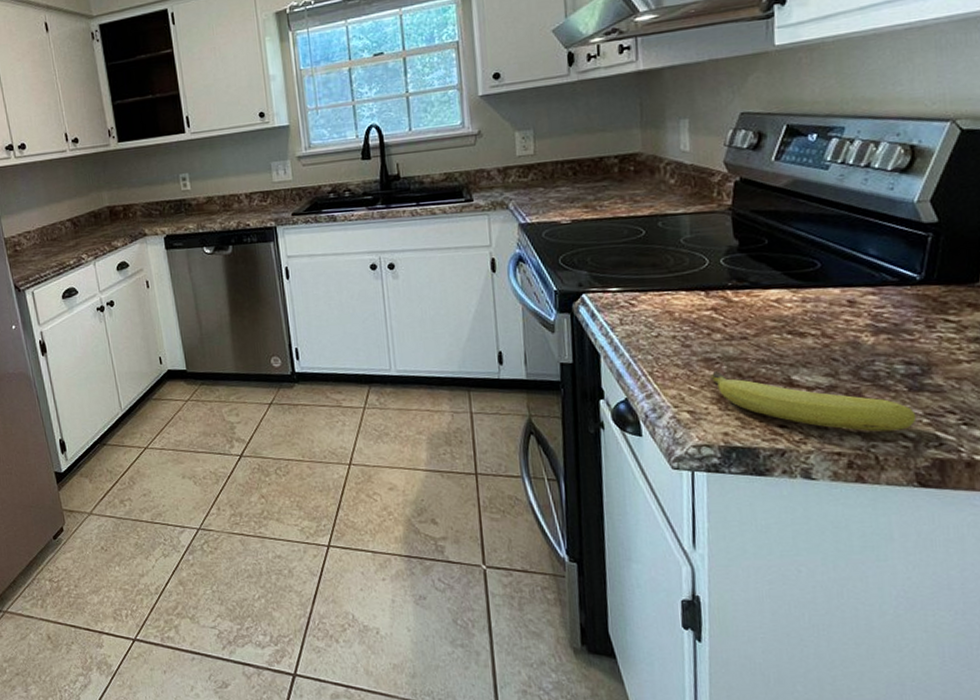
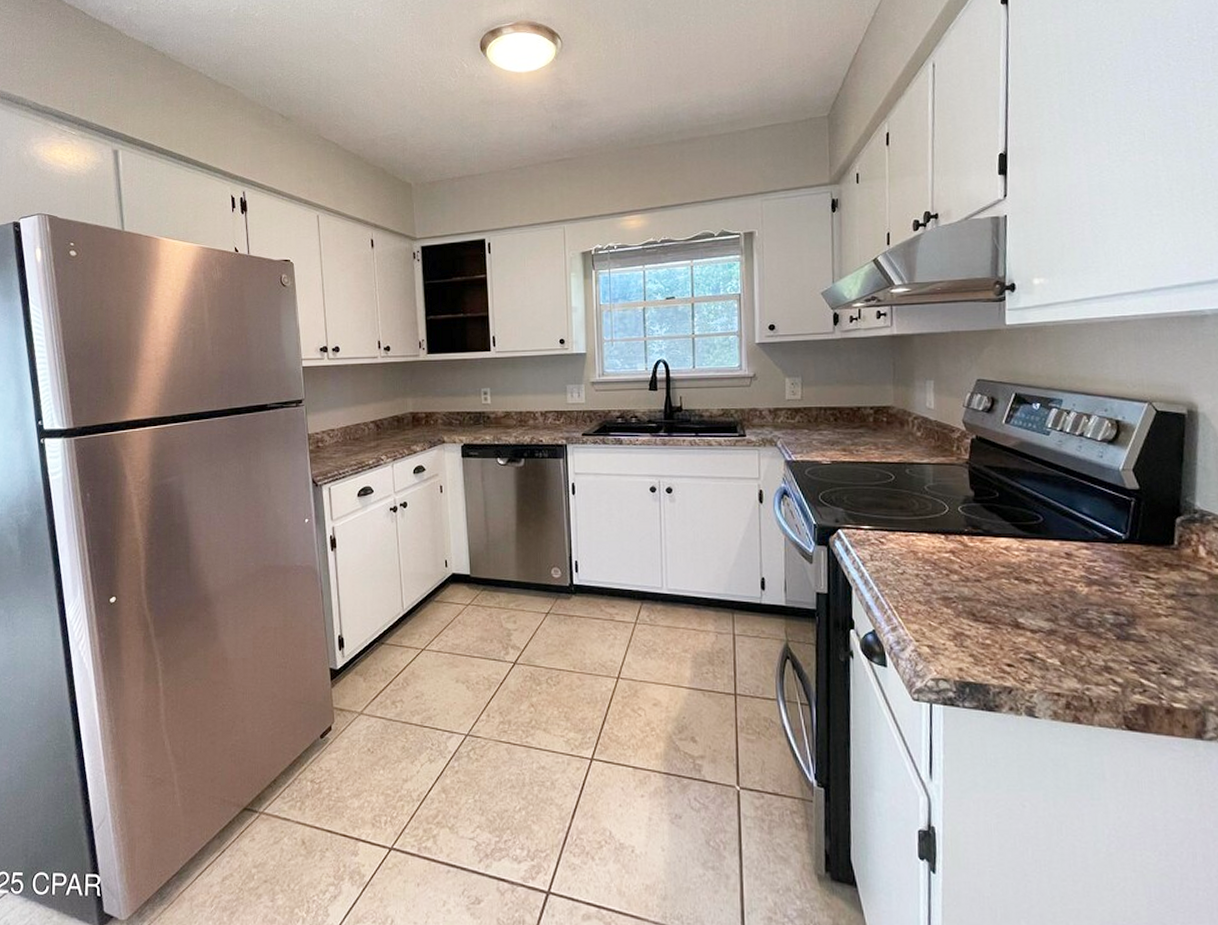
fruit: present [710,371,917,432] -> none [948,610,1124,676]

